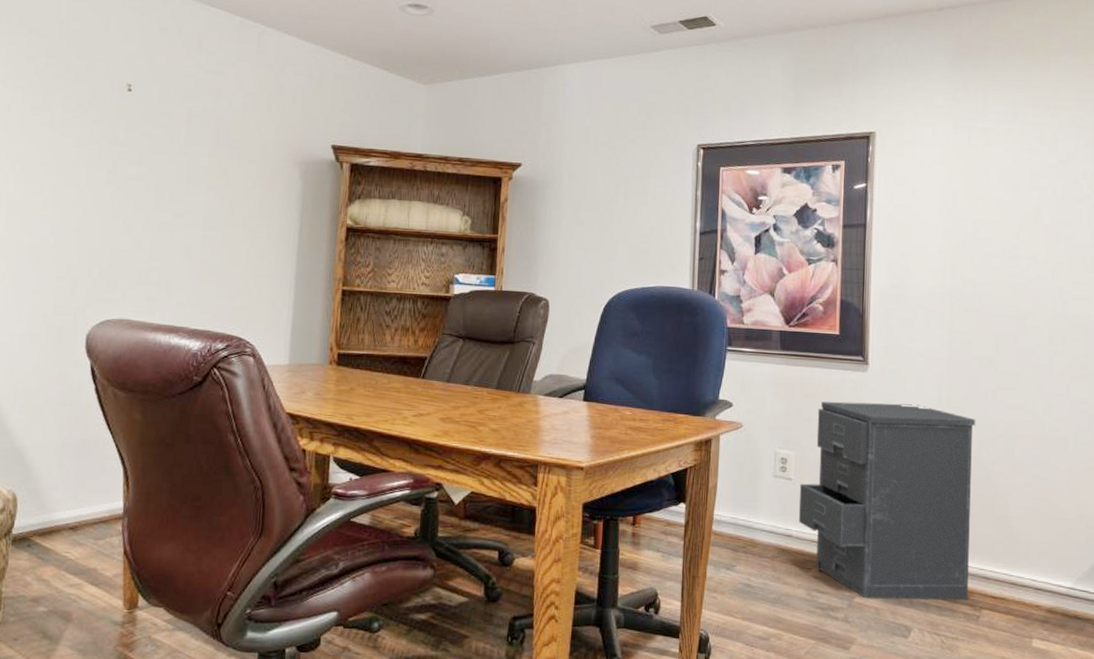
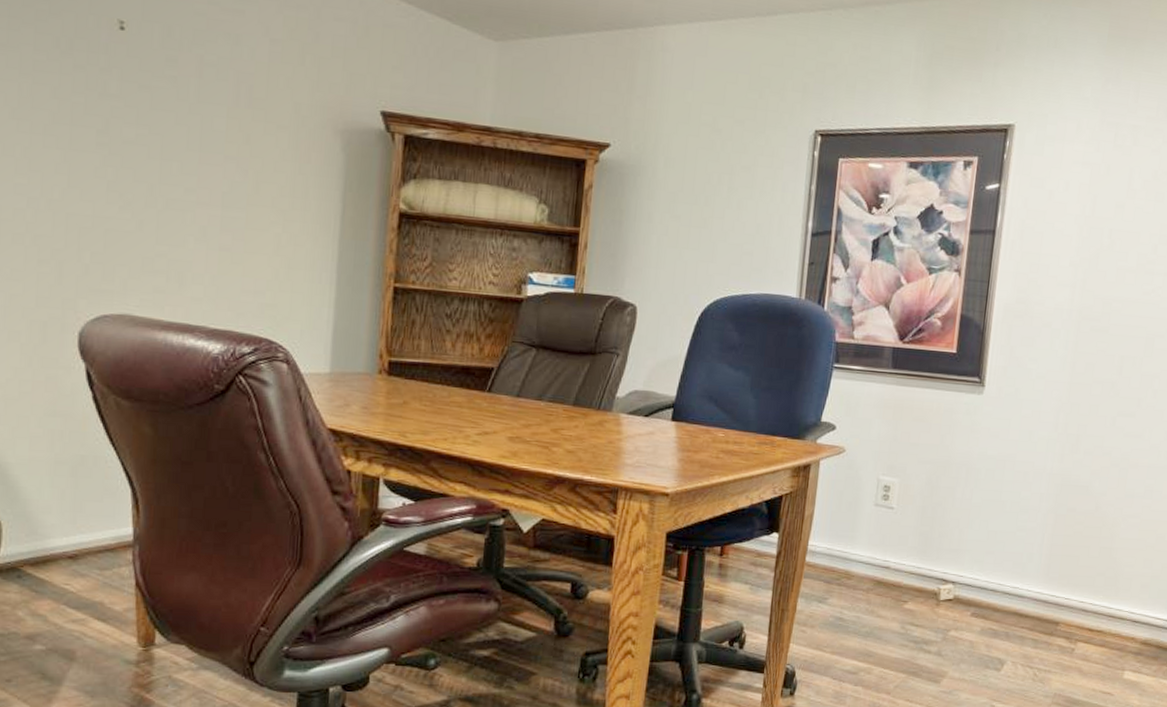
filing cabinet: present [798,401,976,601] -> none [898,425,1091,634]

